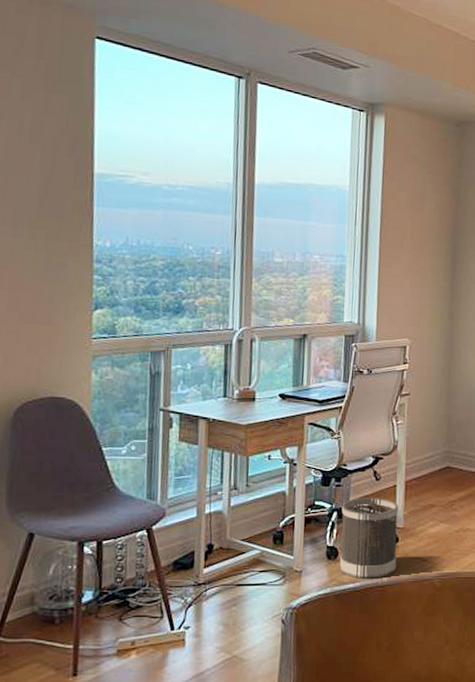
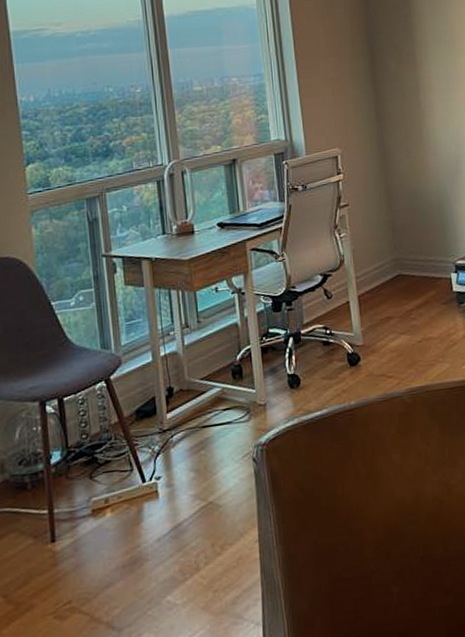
wastebasket: present [340,498,398,579] -> none [296,317,363,405]

